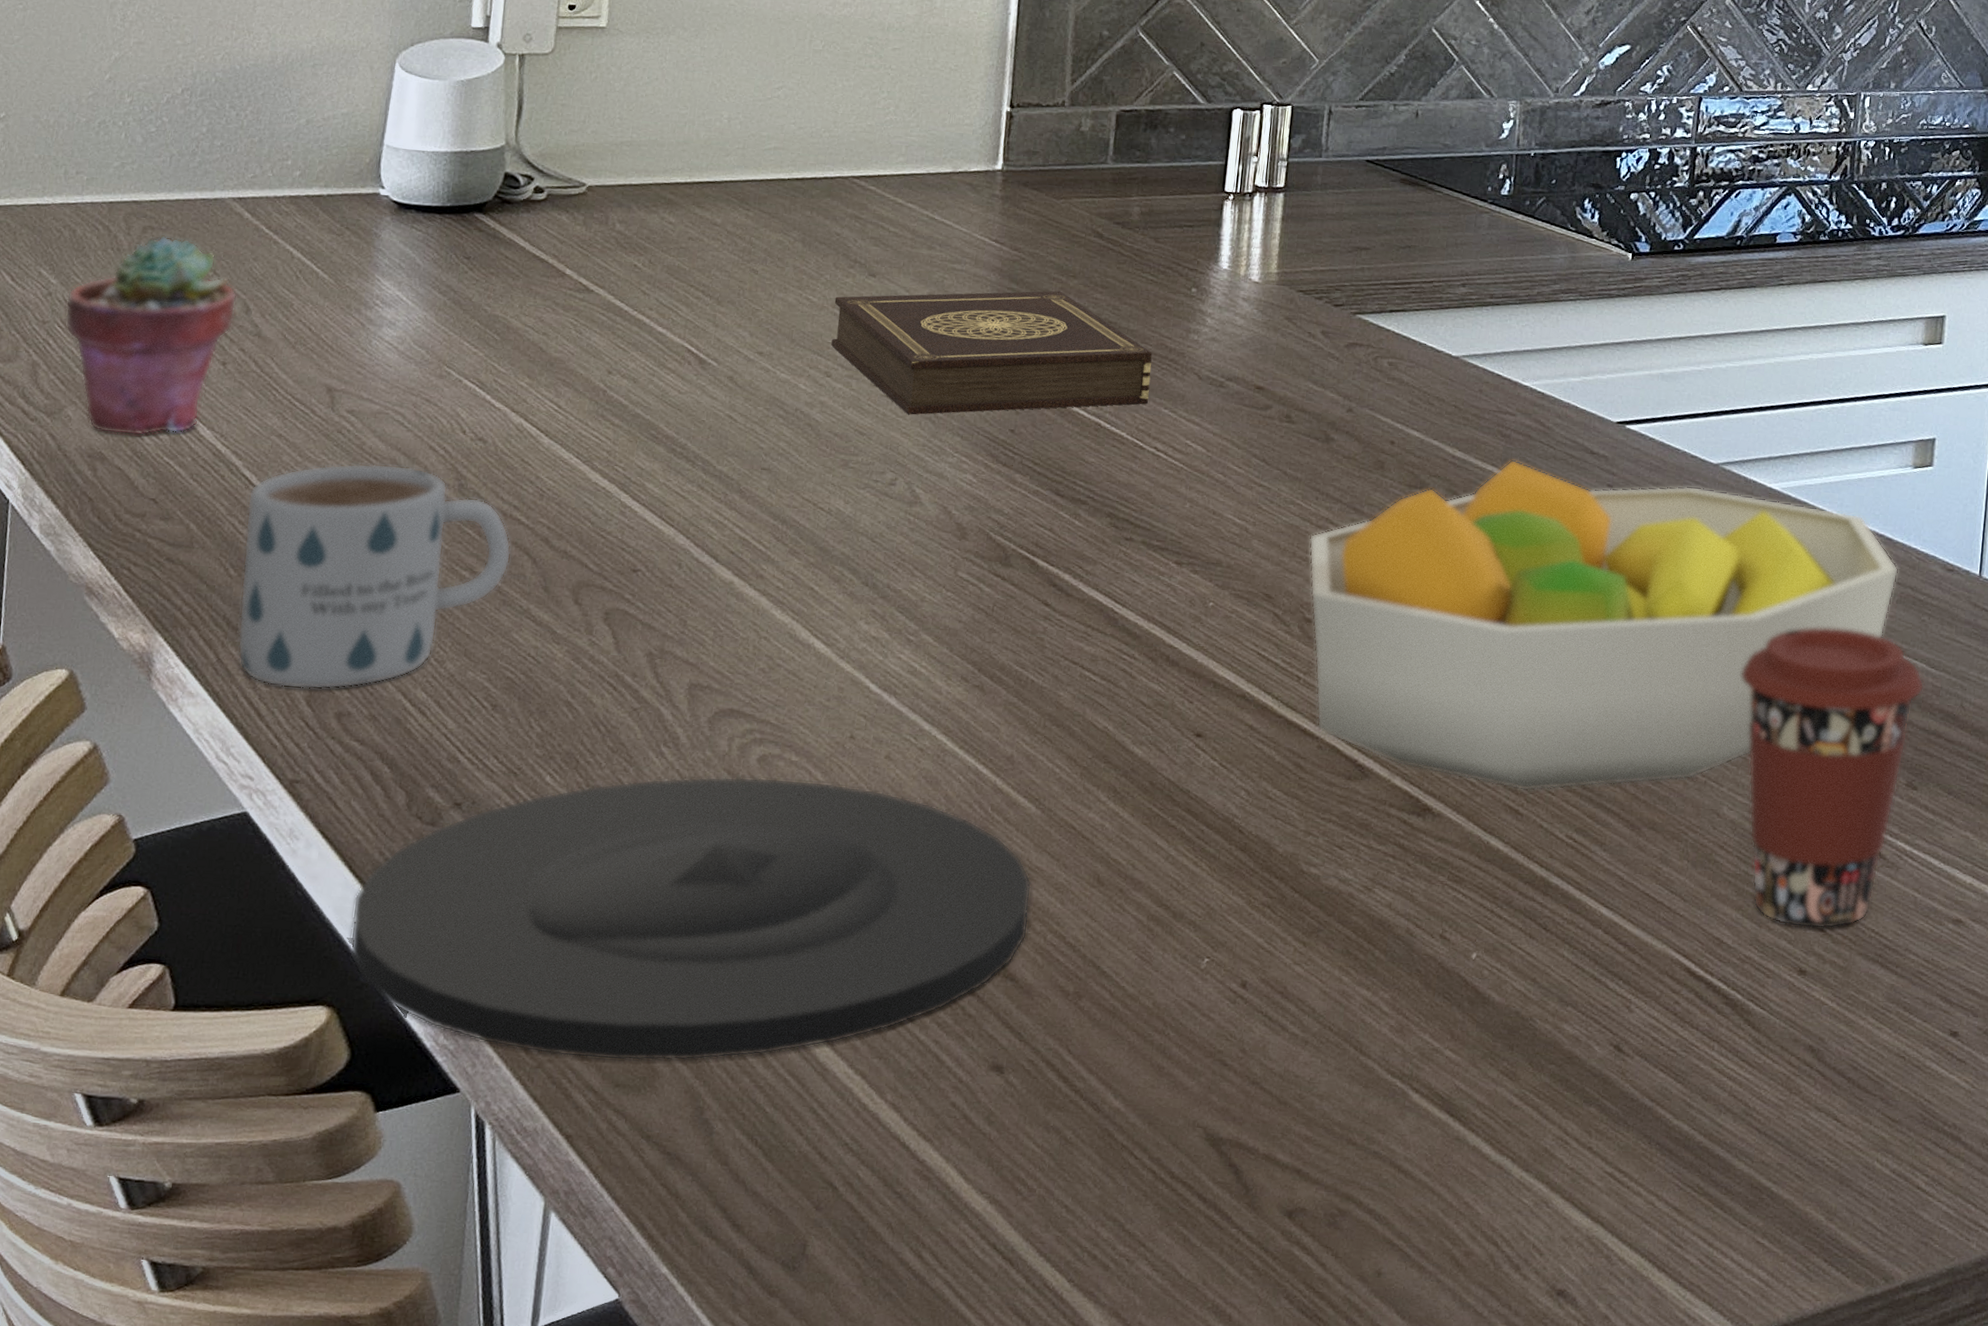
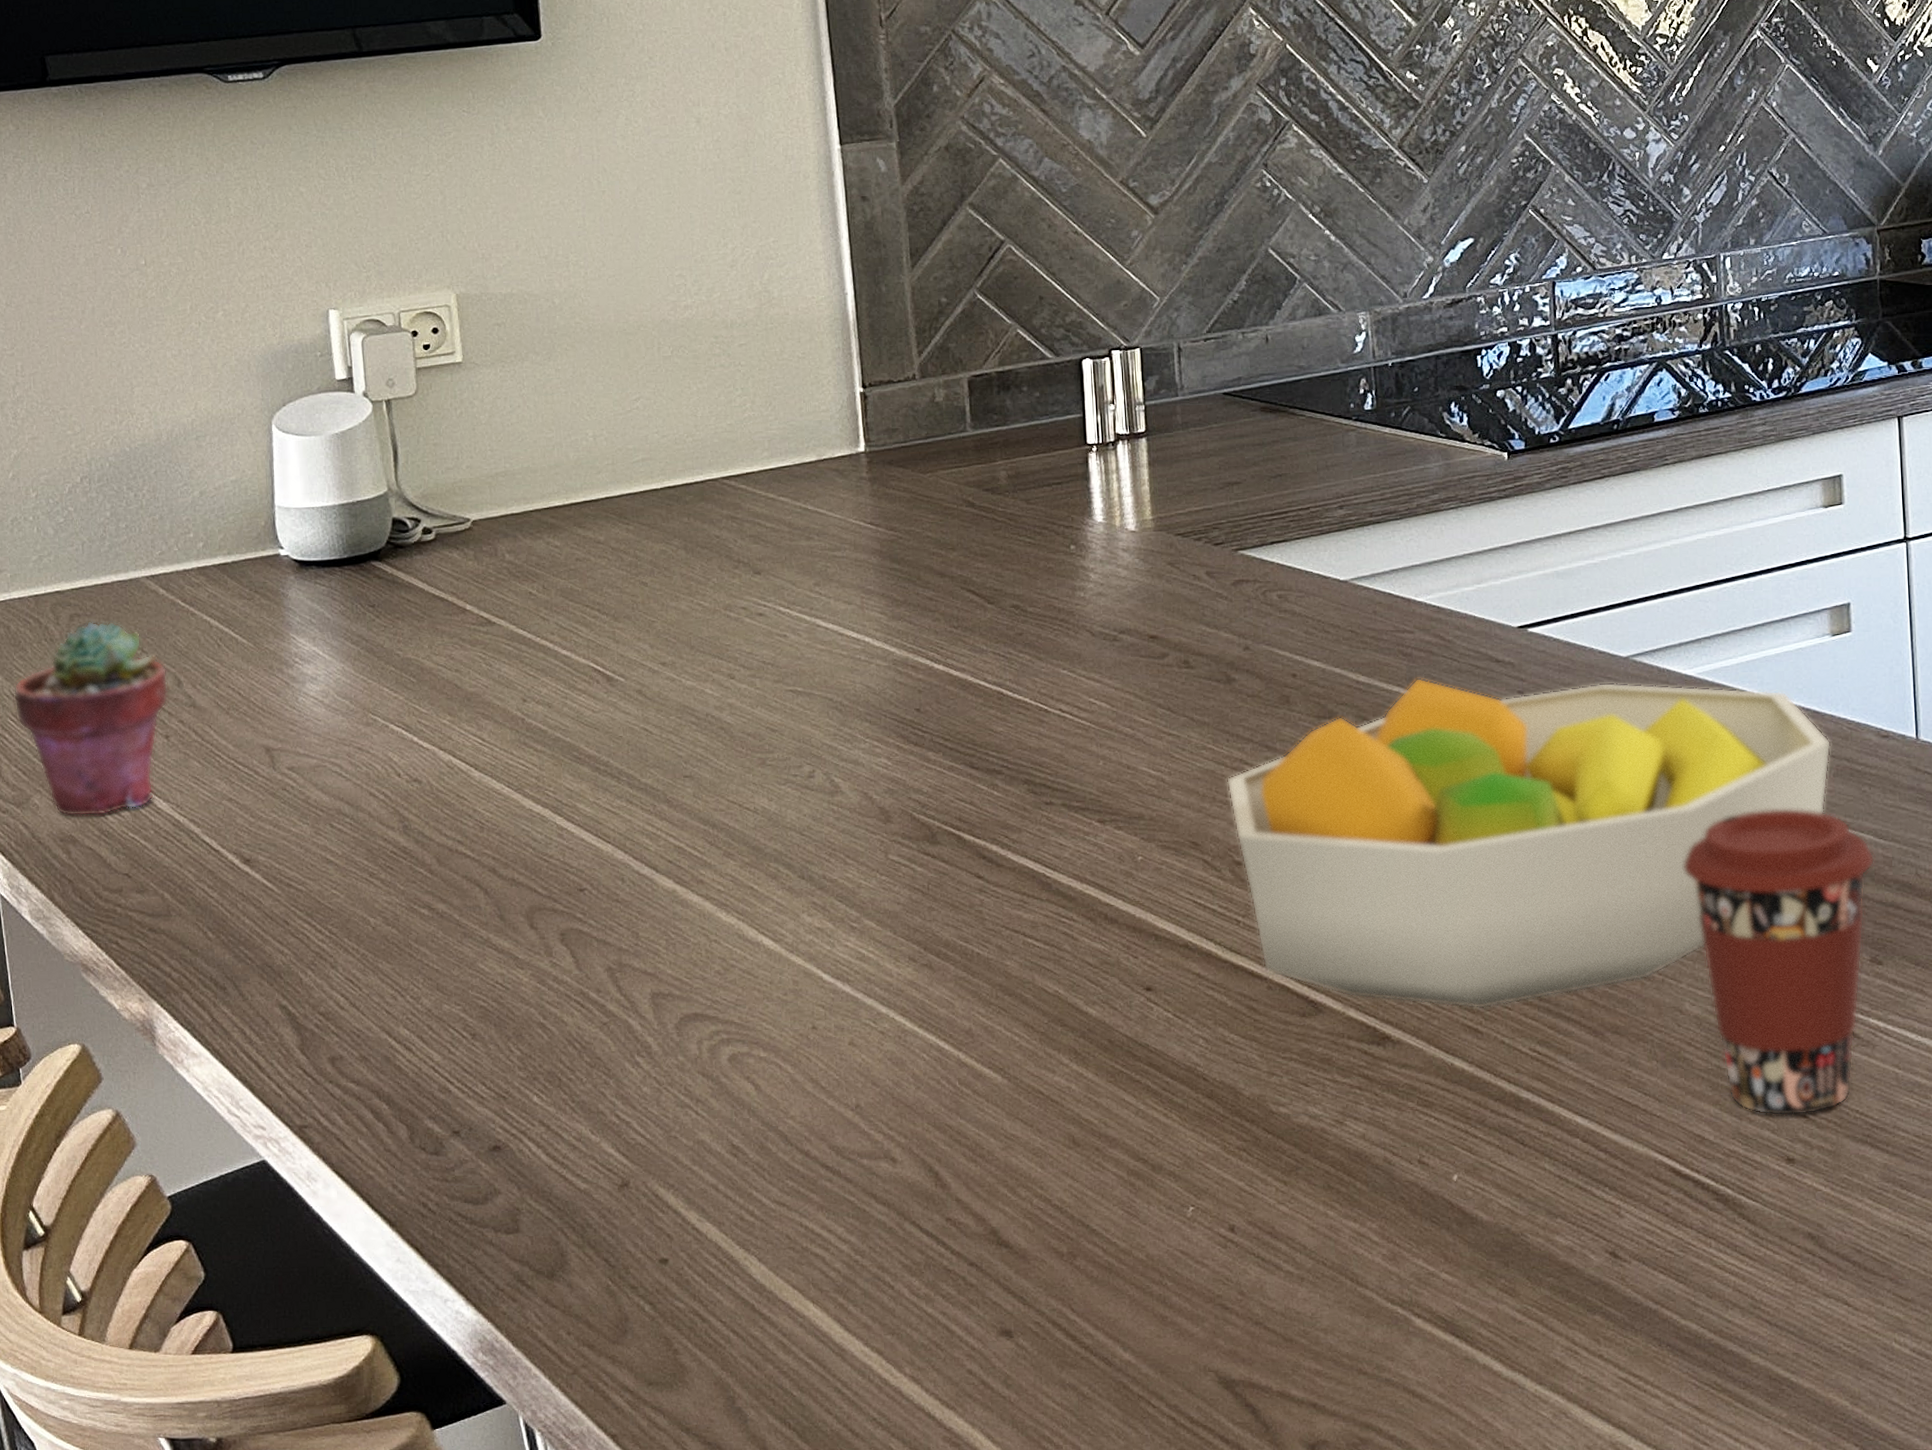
mug: present [237,463,512,690] -> none [212,814,464,1039]
plate: present [349,776,1032,1061] -> none [377,1074,1014,1361]
book: present [831,290,1152,415] -> none [725,565,1045,706]

